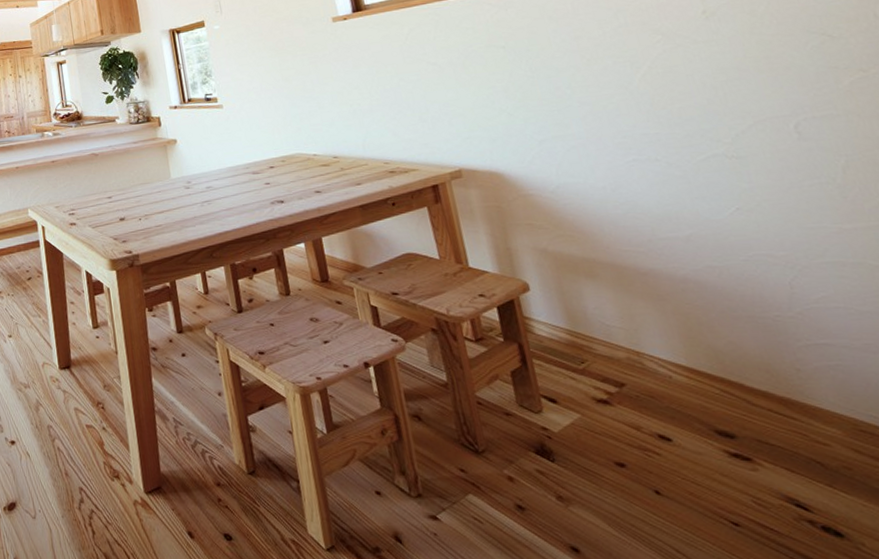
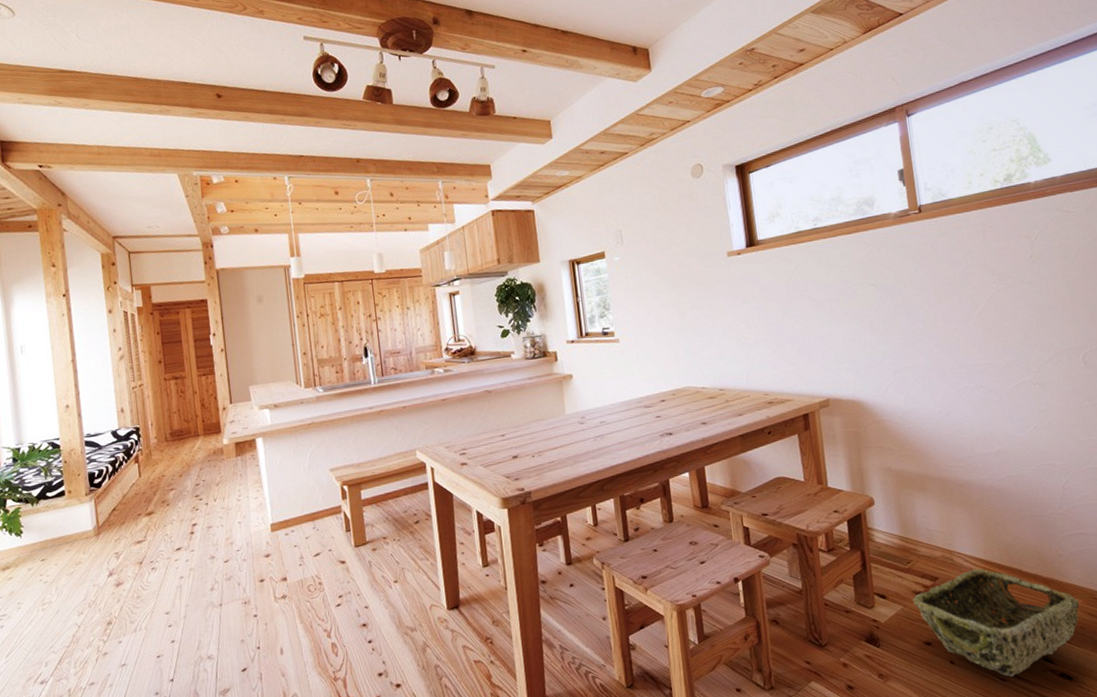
woven basket: none [592,377,840,522] -> present [912,568,1080,677]

